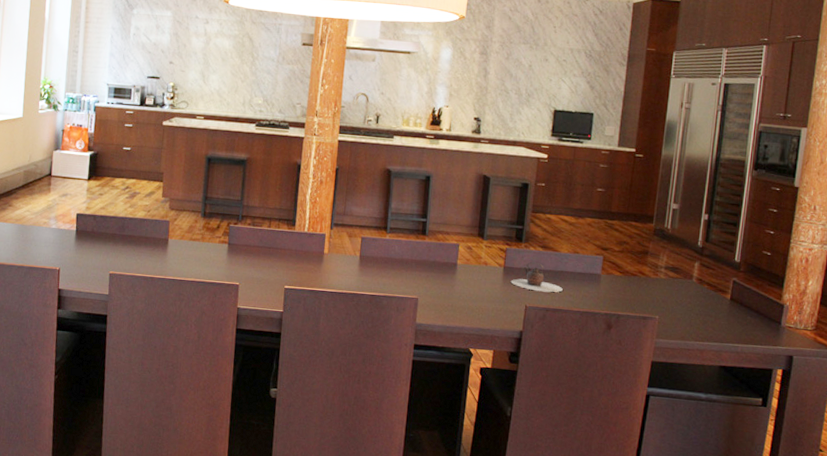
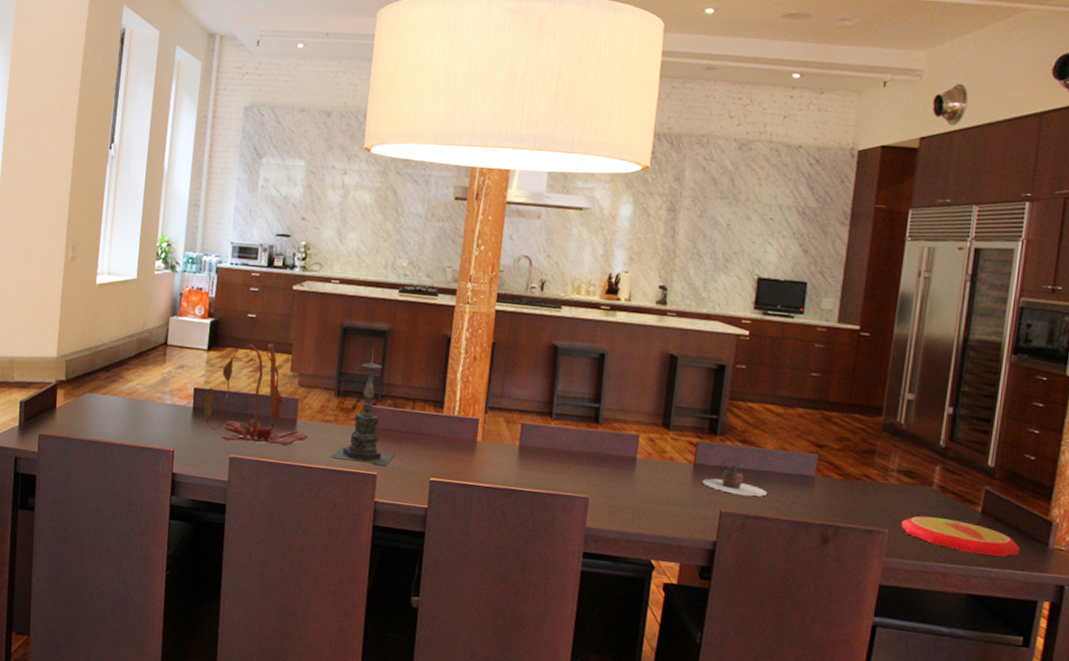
plant: none [84,172,179,262] -> present [203,343,308,446]
candle holder: none [198,176,254,277] -> present [330,349,395,466]
plate: none [669,304,760,335] -> present [901,516,1021,557]

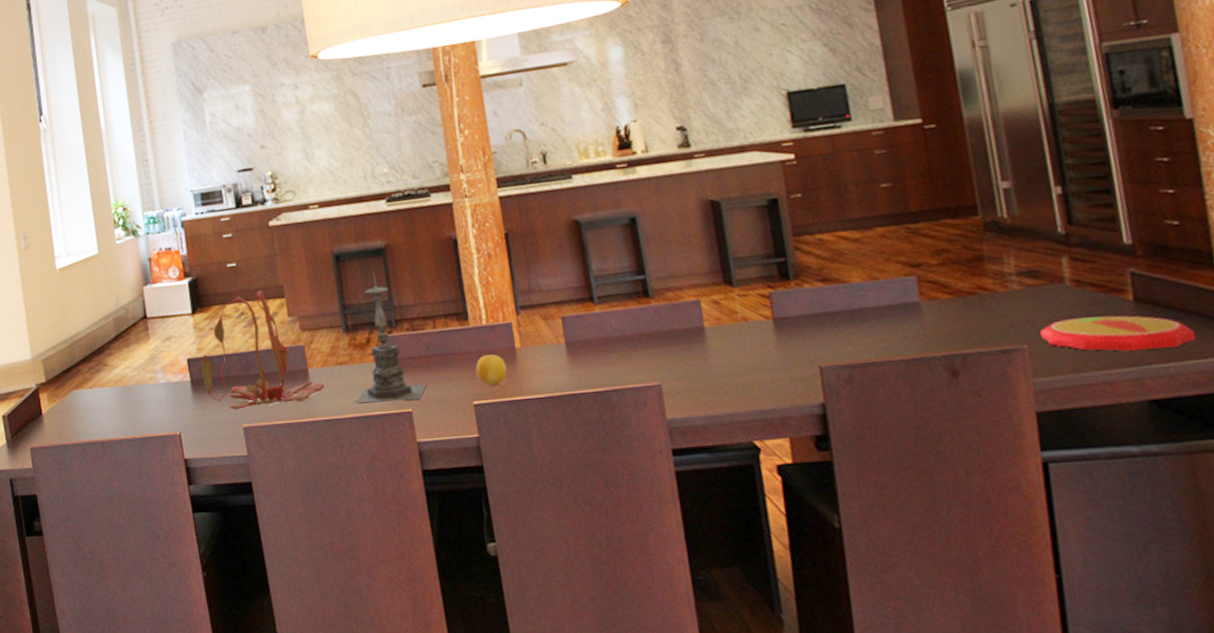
fruit: none [438,441,466,469] -> present [475,354,507,386]
teapot: present [702,459,767,497] -> none [788,303,869,344]

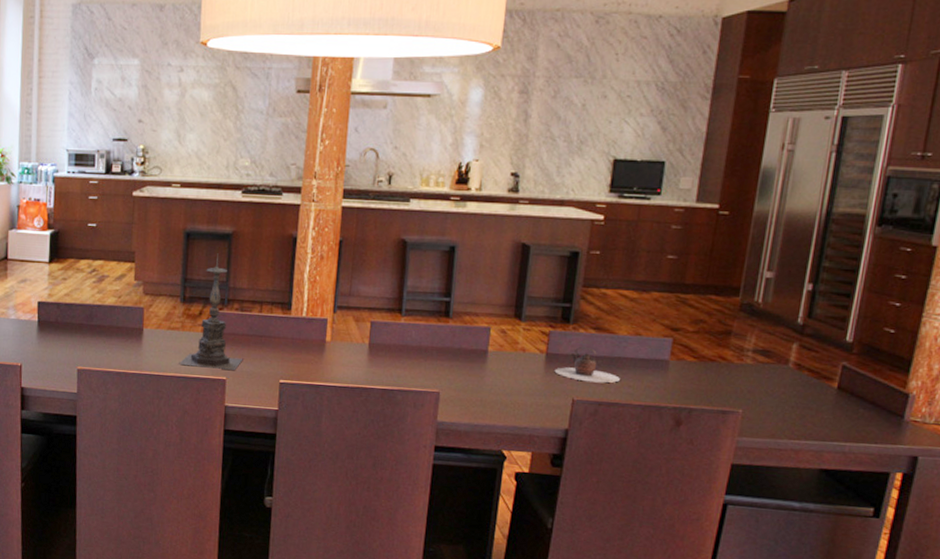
plant: present [199,290,325,410] -> none [47,252,156,356]
fruit: present [475,354,507,386] -> none [287,343,315,370]
teapot: none [788,303,869,344] -> present [554,347,620,383]
plate: present [1040,315,1197,351] -> none [756,394,876,431]

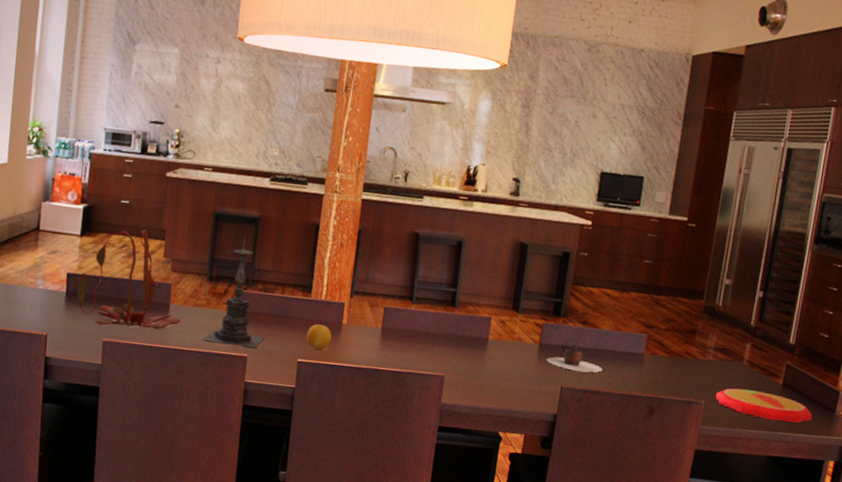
plant: none [47,252,156,356] -> present [76,229,181,330]
fruit: none [287,343,315,370] -> present [306,324,332,350]
plate: none [756,394,876,431] -> present [716,388,813,423]

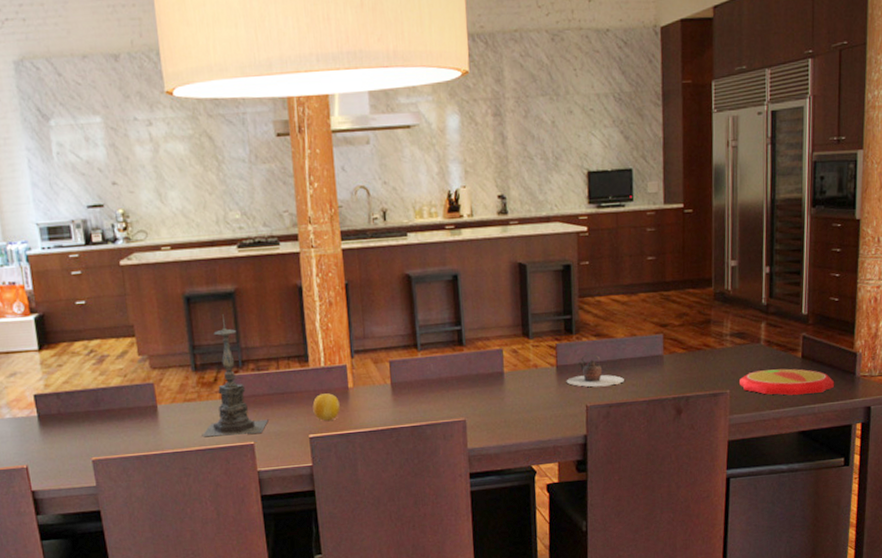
plant: present [76,229,181,330] -> none [46,328,174,444]

